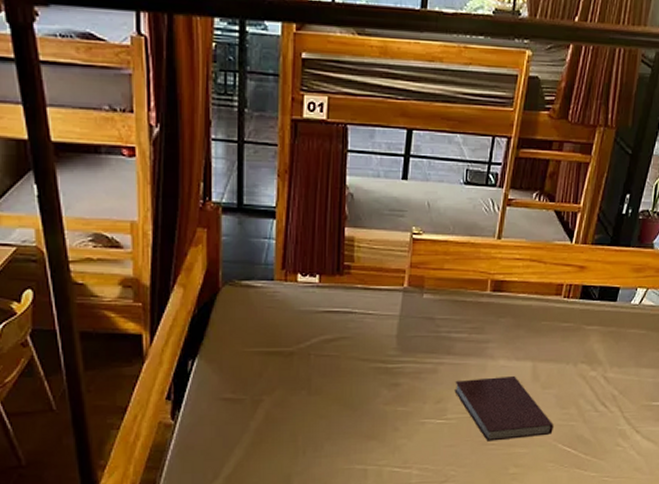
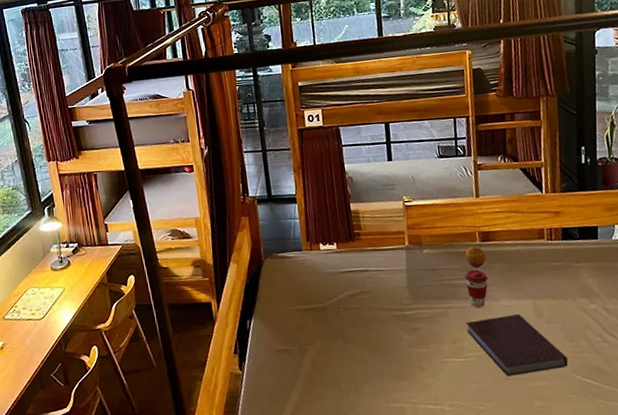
coffee cup: none [464,323,490,367] -> present [464,269,488,308]
fruit: none [471,296,494,320] -> present [465,246,487,267]

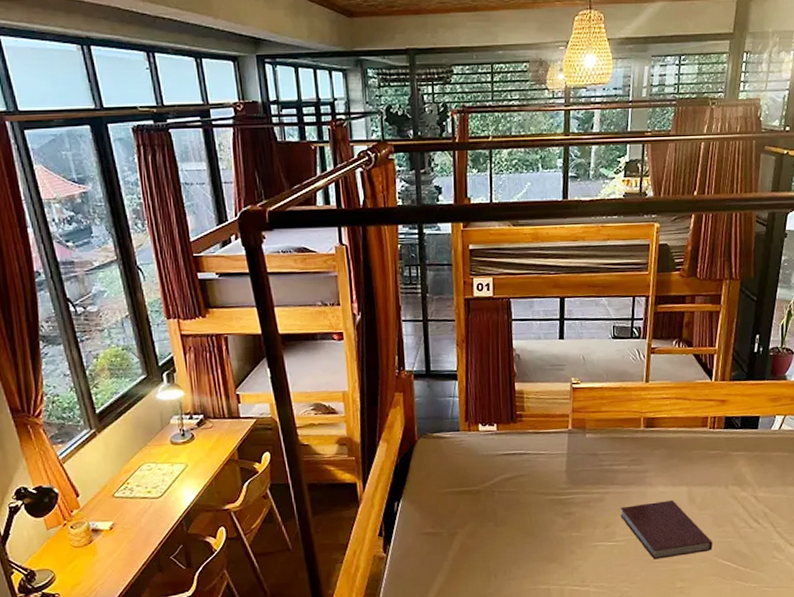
coffee cup: present [464,269,488,308] -> none [624,455,647,494]
fruit: present [465,246,487,267] -> none [628,432,649,453]

